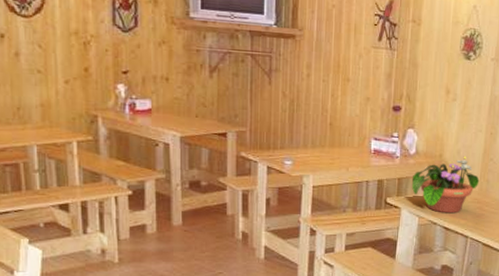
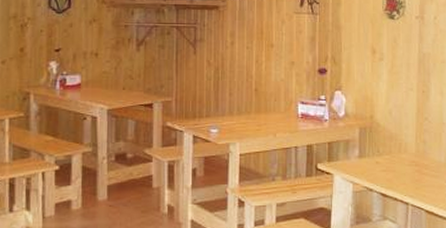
potted flower: present [412,156,480,214] -> none [344,116,416,178]

